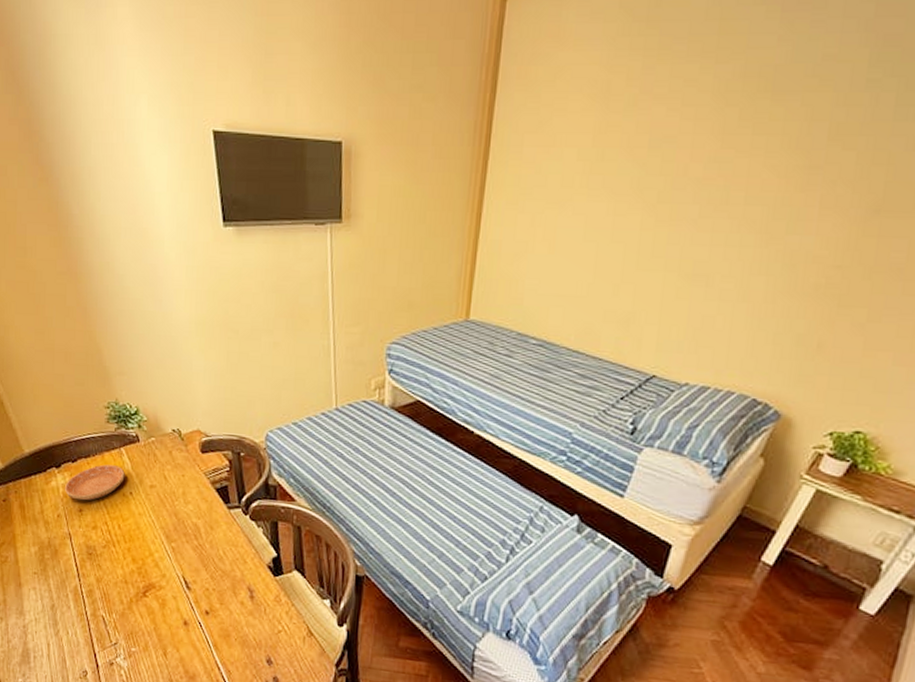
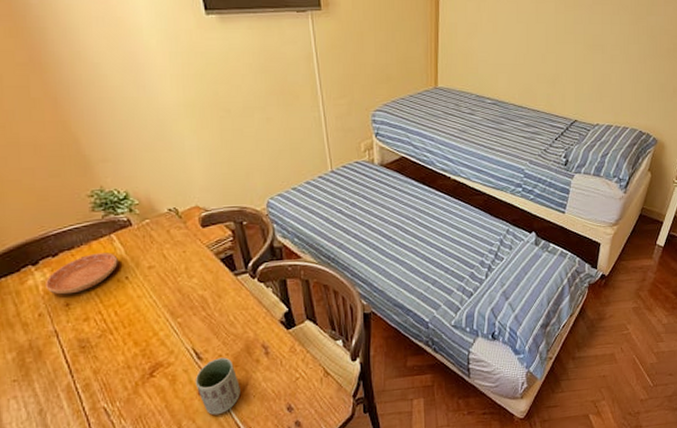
cup: none [182,591,223,650] -> present [195,357,241,415]

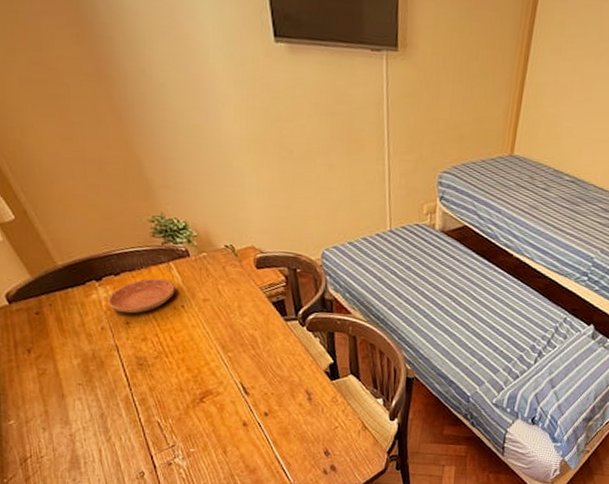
cup: present [195,357,241,415] -> none [241,395,282,447]

